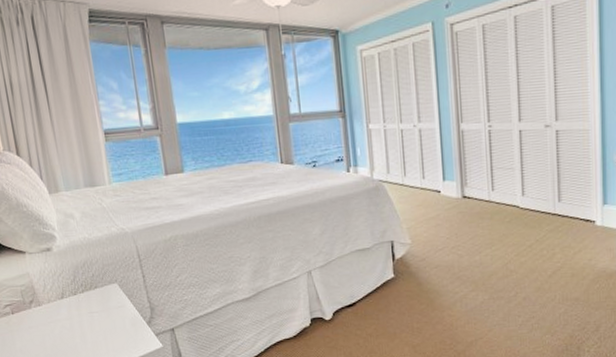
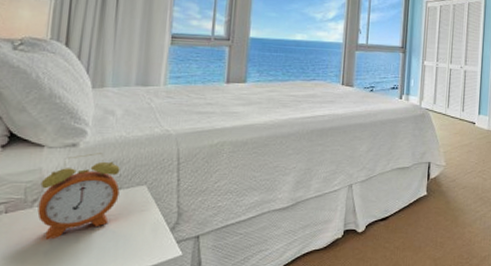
alarm clock: none [31,255,97,336] -> present [37,153,120,240]

